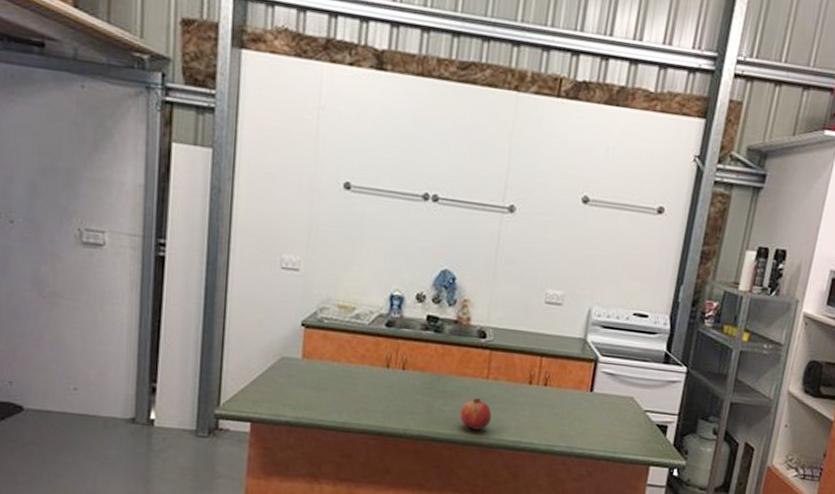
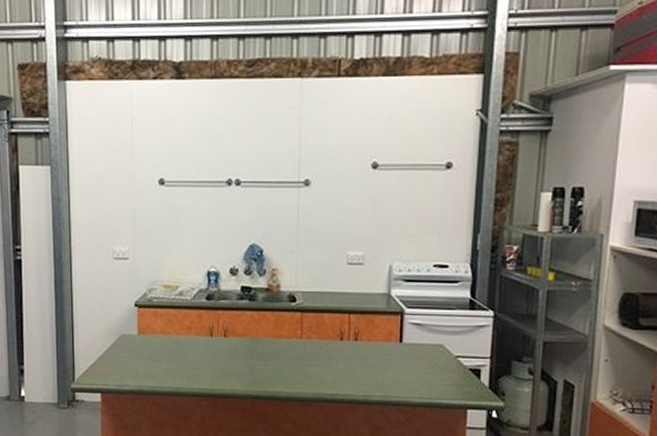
fruit: present [460,397,492,430] -> none [280,356,309,386]

